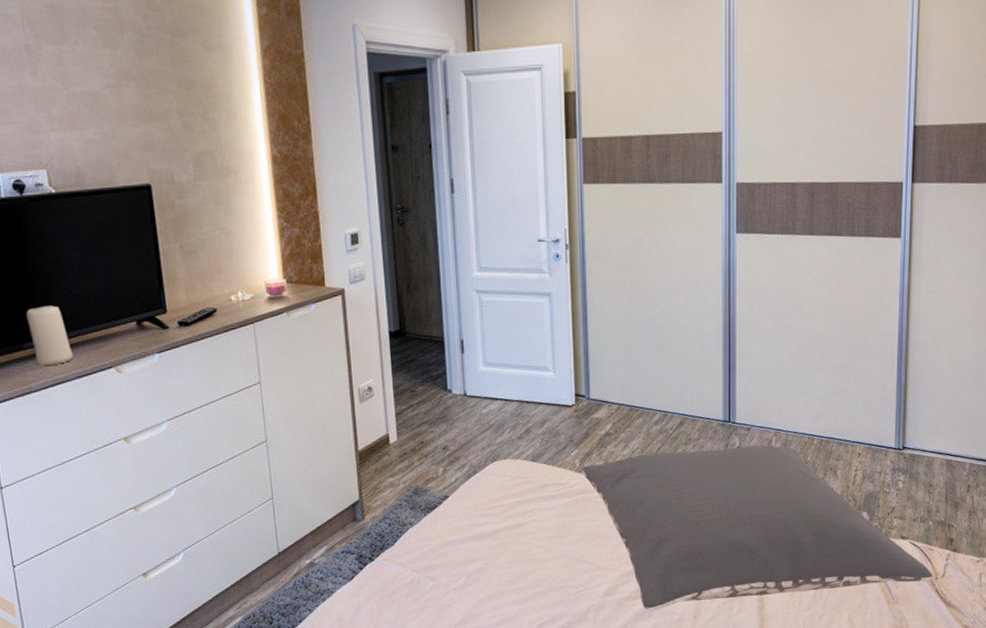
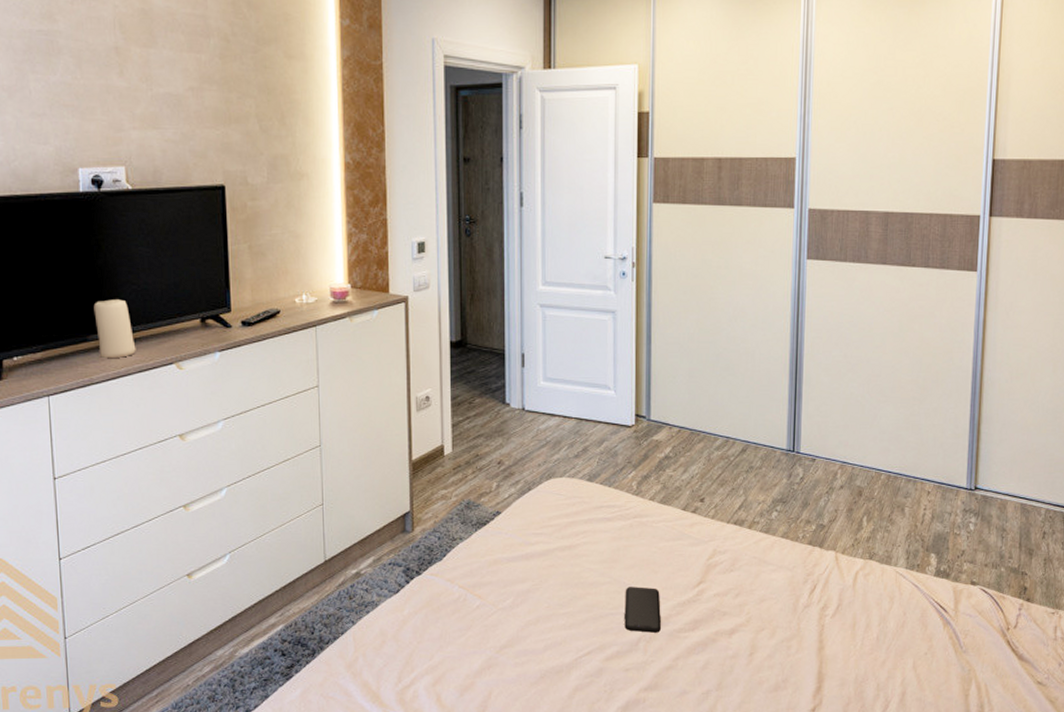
smartphone: none [572,559,609,603] -> present [624,587,661,633]
pillow: present [582,445,933,610] -> none [639,477,1004,644]

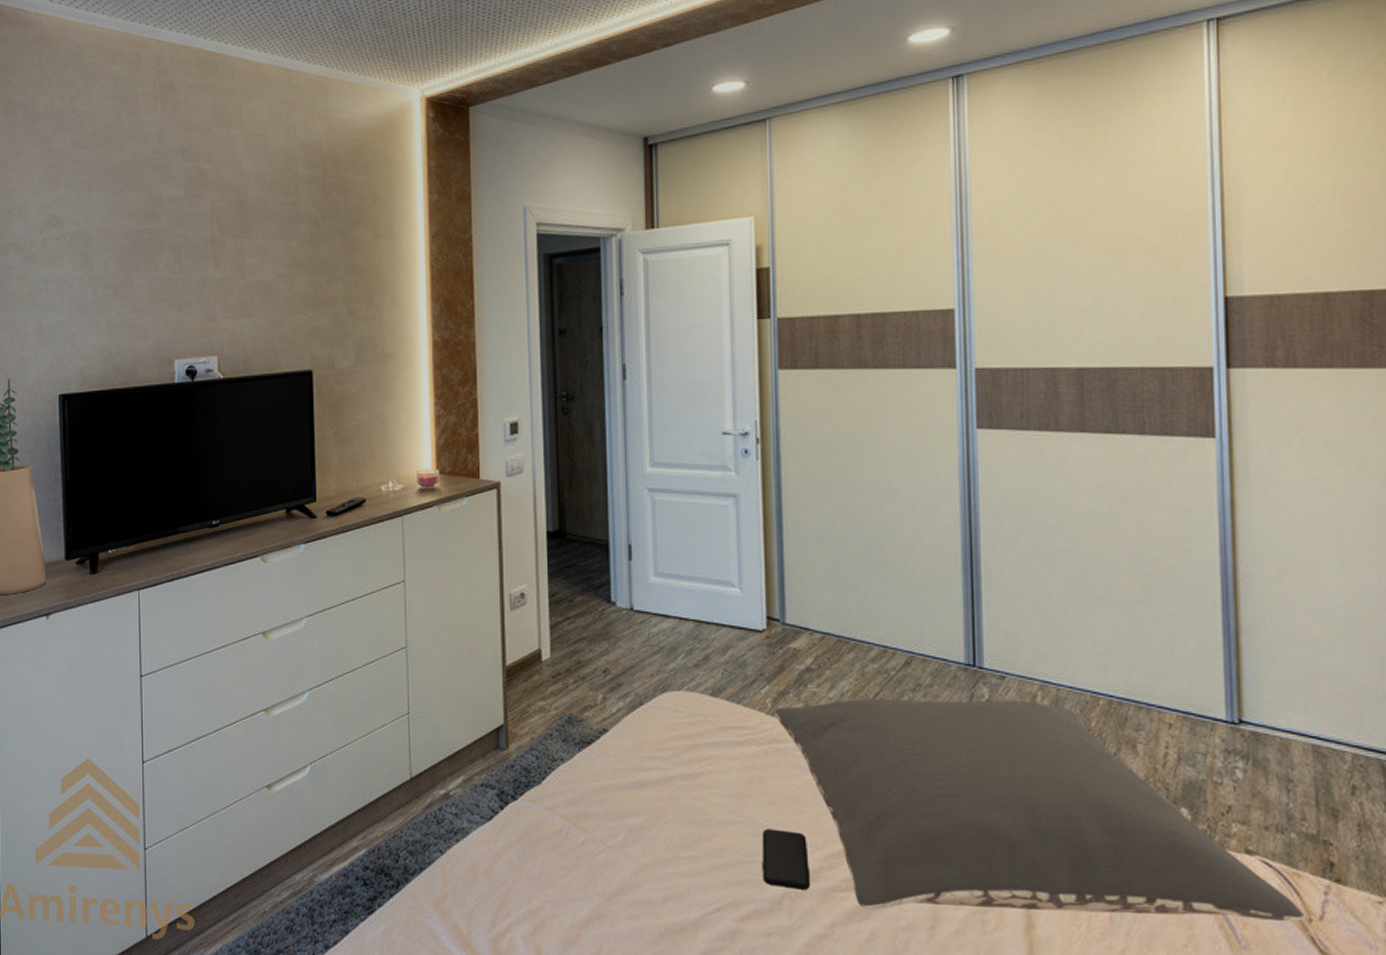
candle: present [93,299,136,359] -> none [184,490,223,552]
pillow: none [639,477,1004,644] -> present [775,699,1303,922]

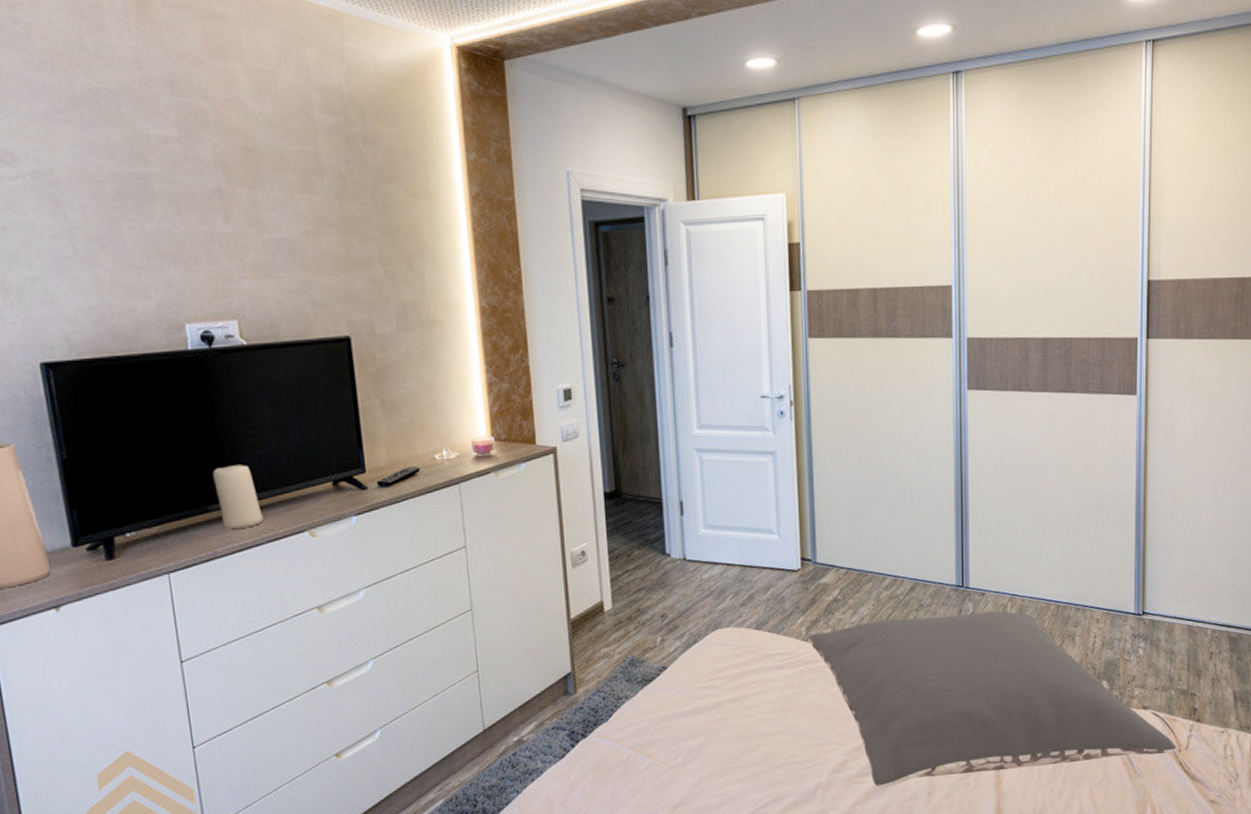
candle: none [184,490,223,552] -> present [212,465,264,530]
smartphone: present [762,829,810,890] -> none [799,734,837,780]

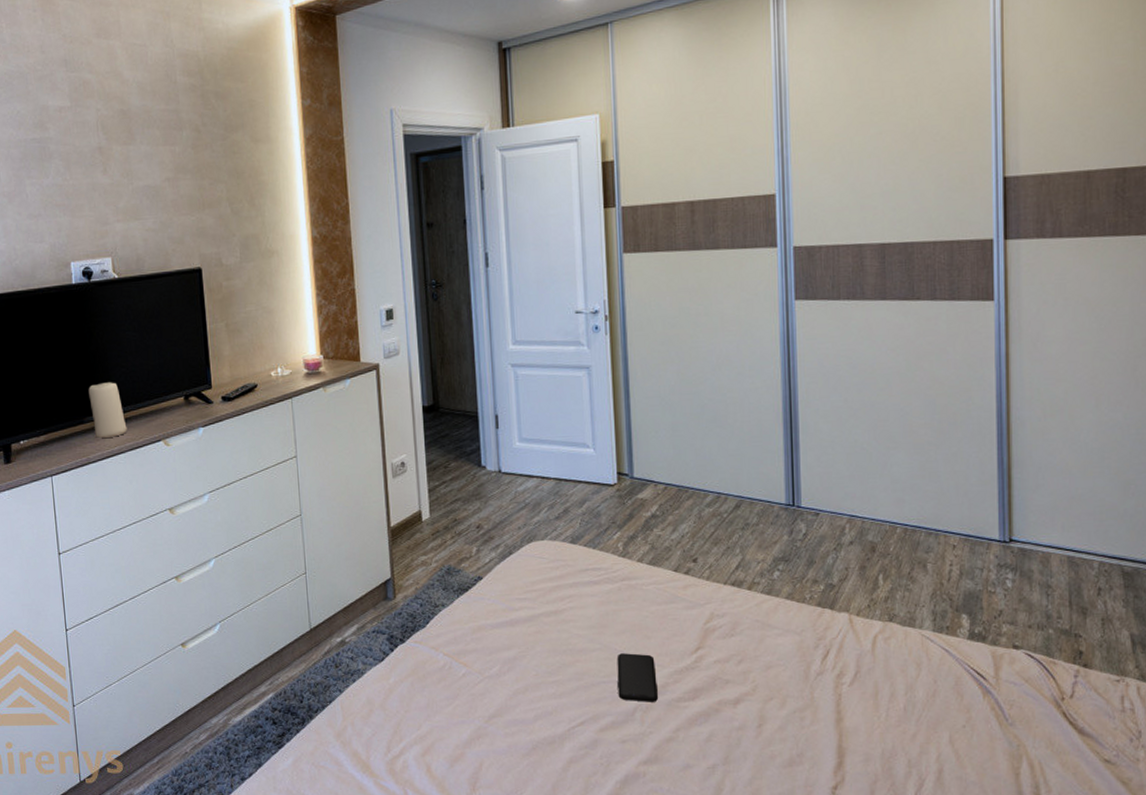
smartphone: none [799,734,837,780] -> present [617,653,658,702]
pillow: present [808,611,1176,788] -> none [626,533,1058,714]

